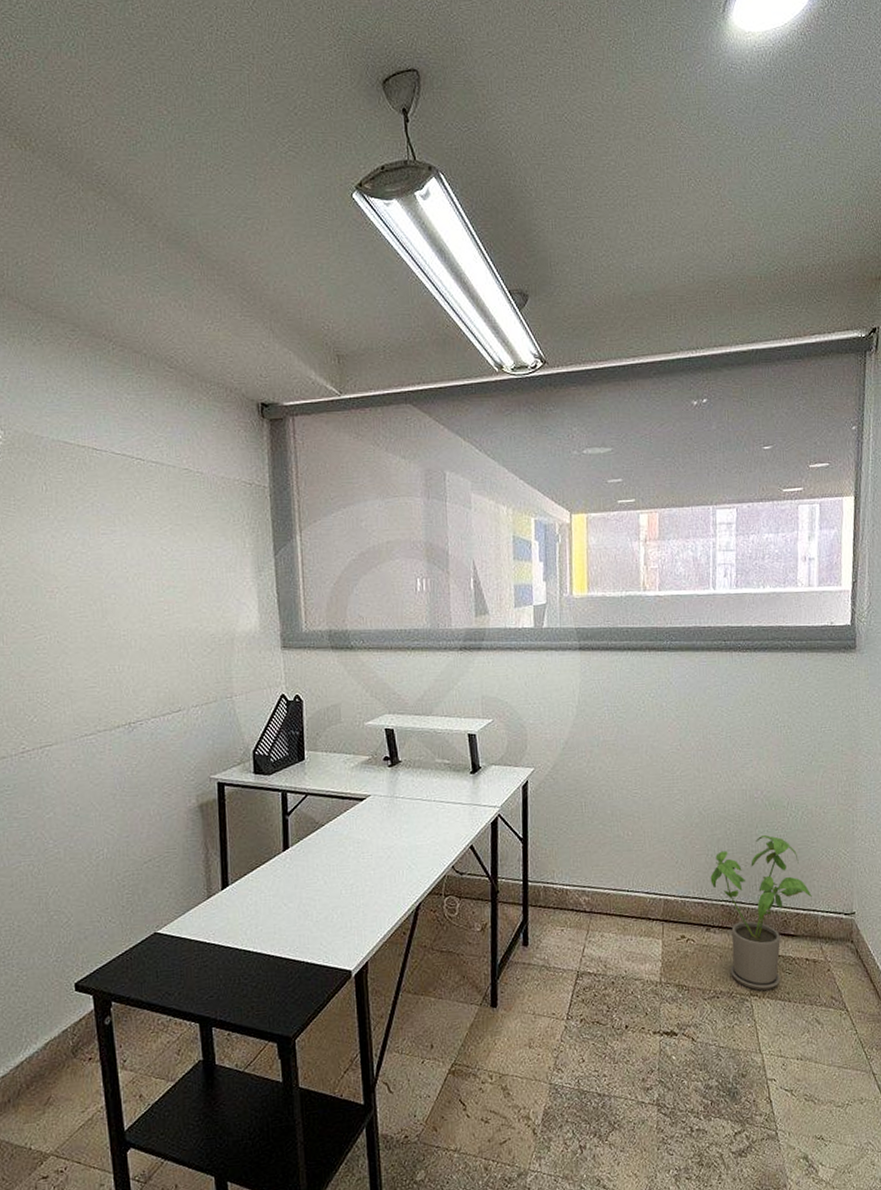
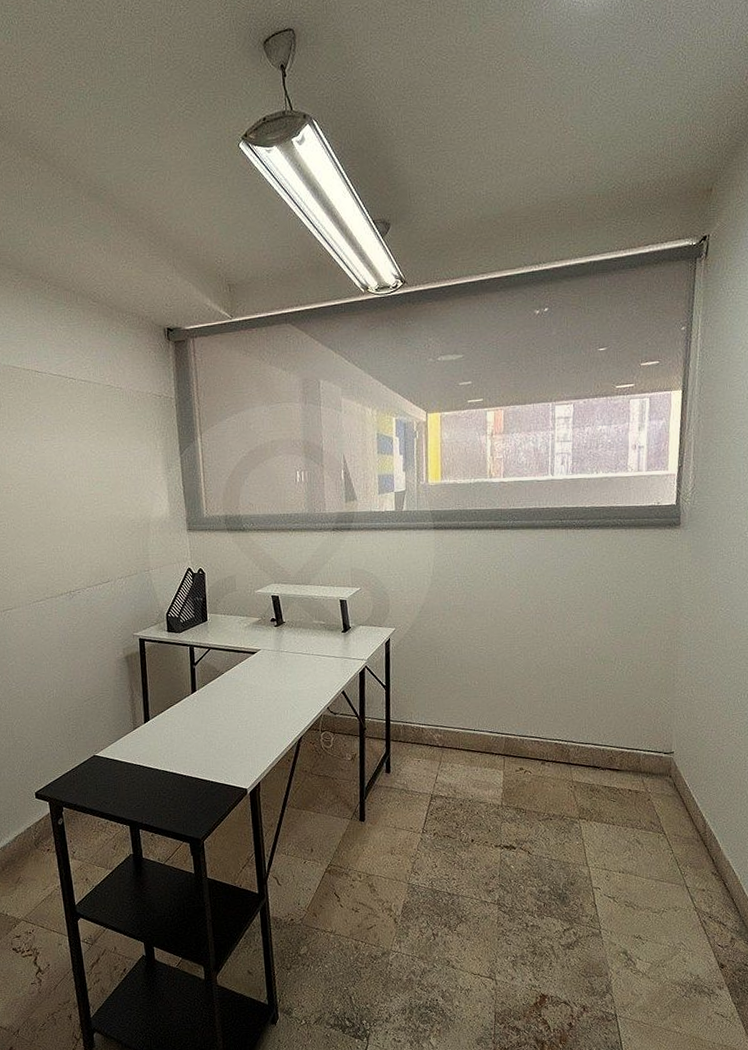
house plant: present [710,834,812,991] -> none [545,685,635,815]

